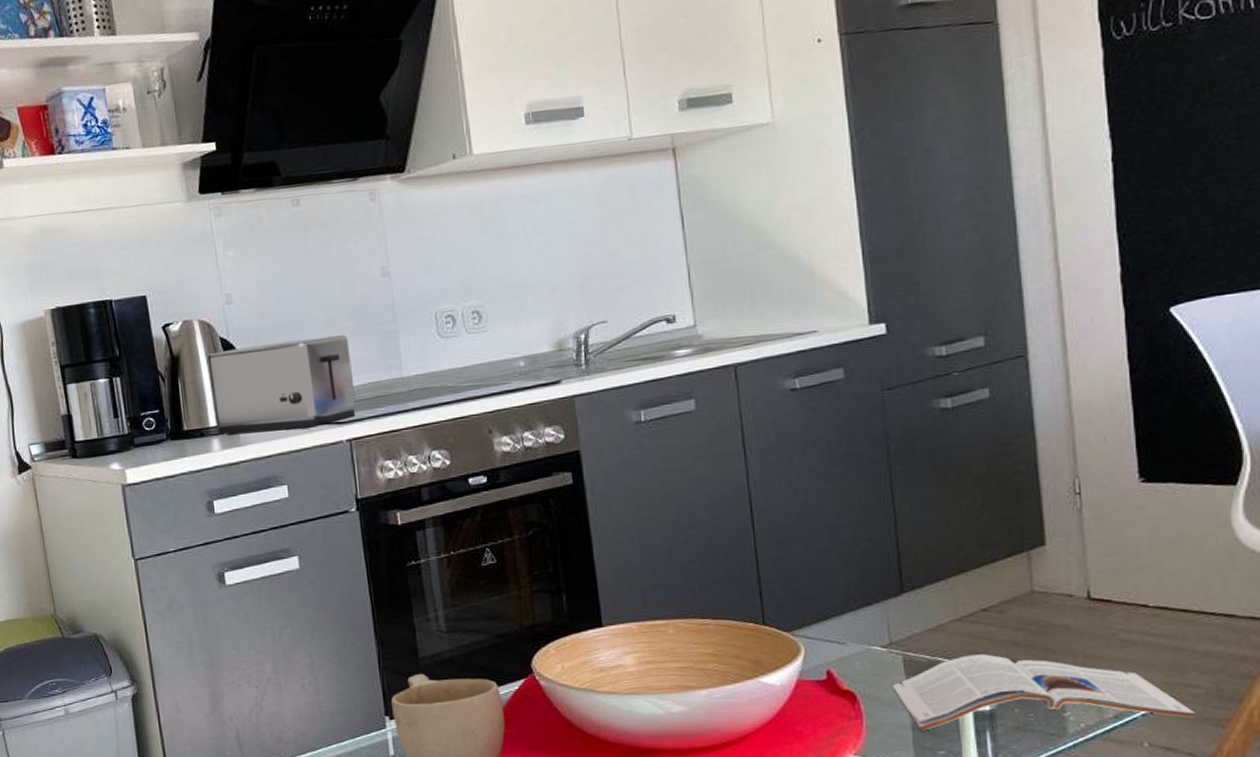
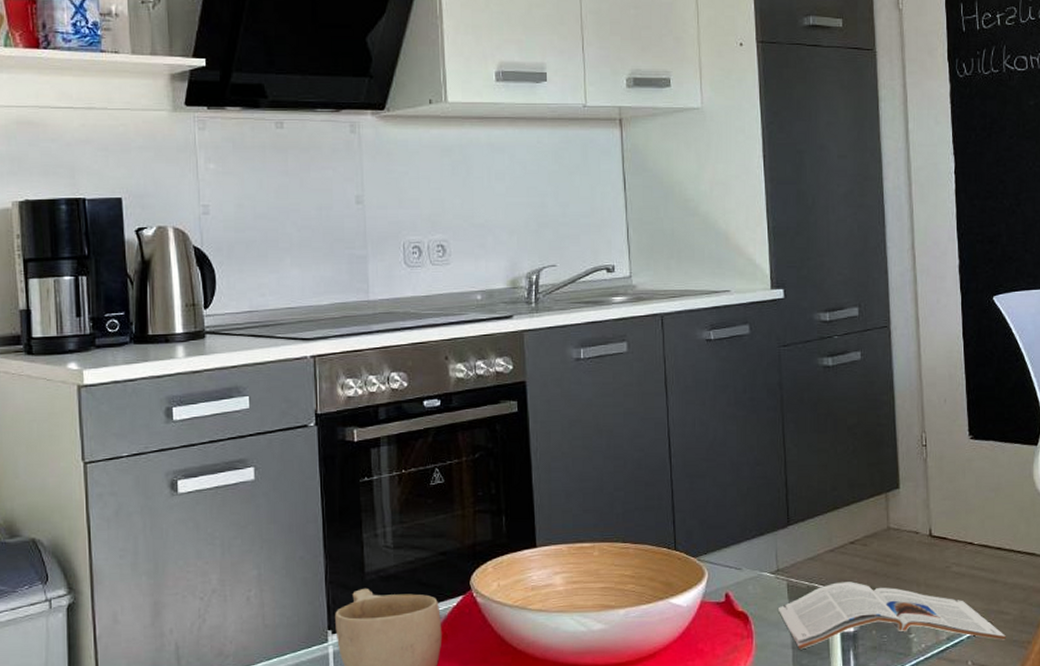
toaster: present [207,334,357,435] -> none [179,254,323,343]

